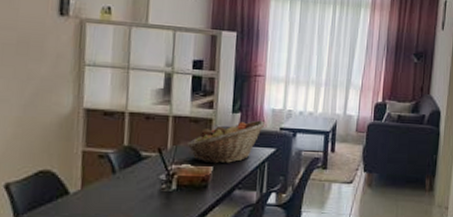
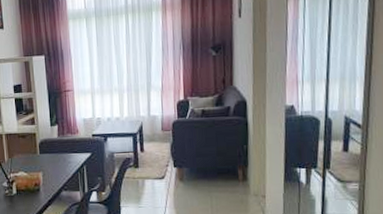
fruit basket: present [186,120,266,164] -> none [19,130,80,171]

